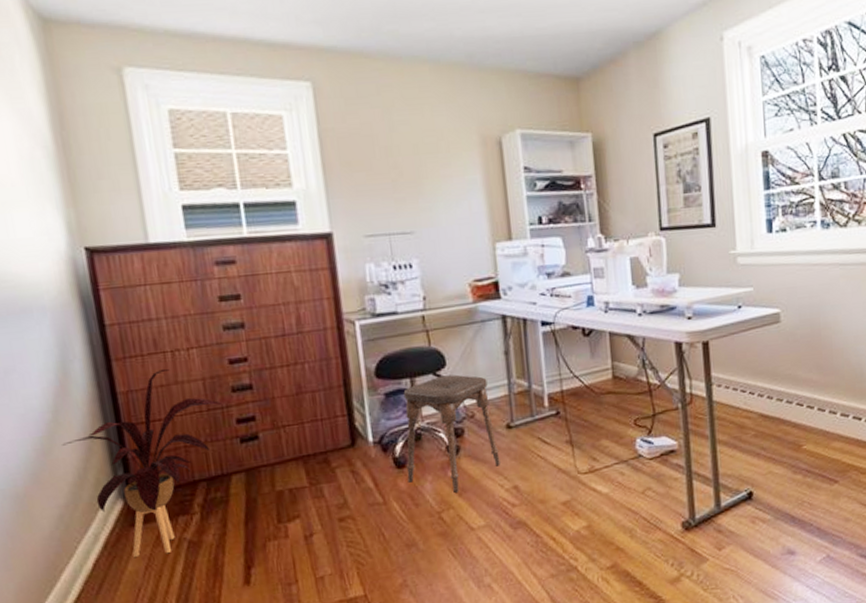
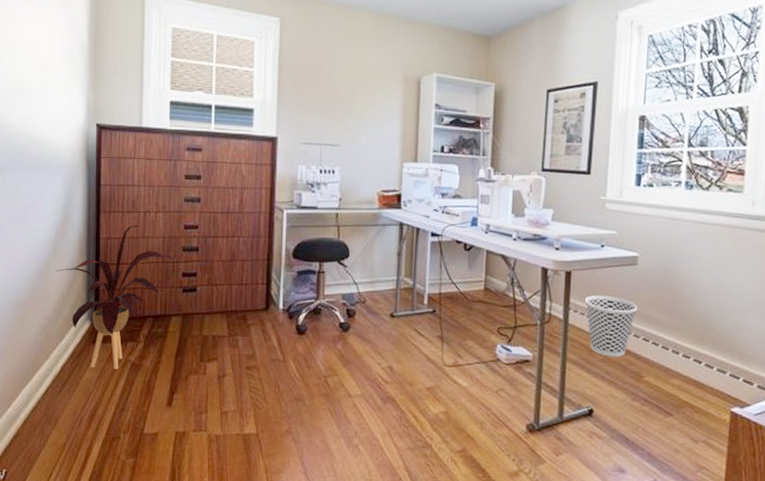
stool: present [403,374,500,493] -> none [305,264,381,363]
wastebasket: none [727,362,787,430] -> present [584,295,638,357]

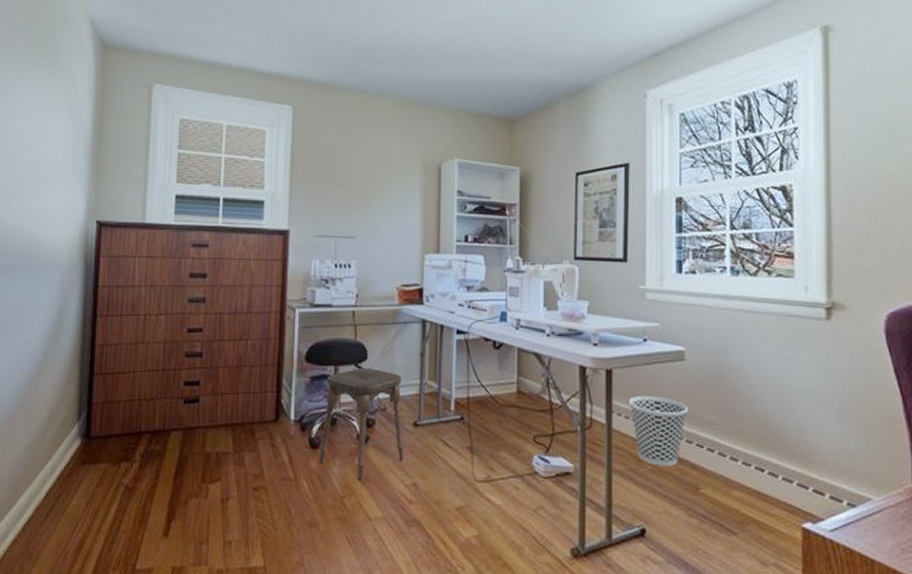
house plant: present [55,225,173,370] -> none [45,330,175,495]
stool: none [305,264,381,363] -> present [319,368,404,480]

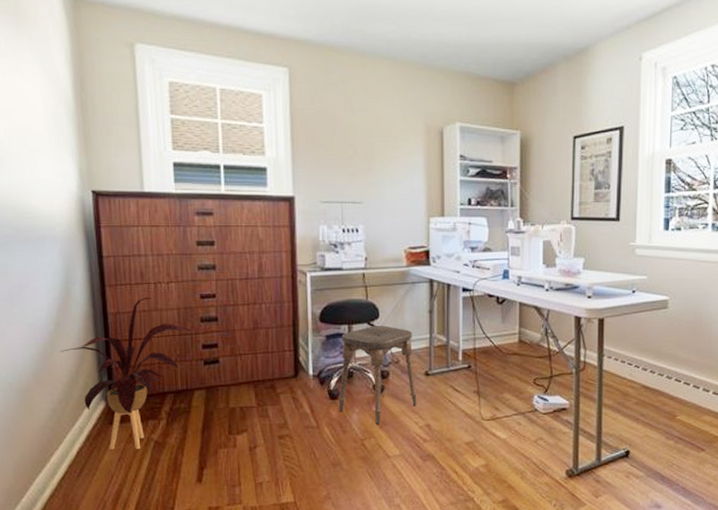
house plant: none [45,330,175,495] -> present [60,298,191,450]
wastebasket: present [628,395,689,467] -> none [618,340,670,399]

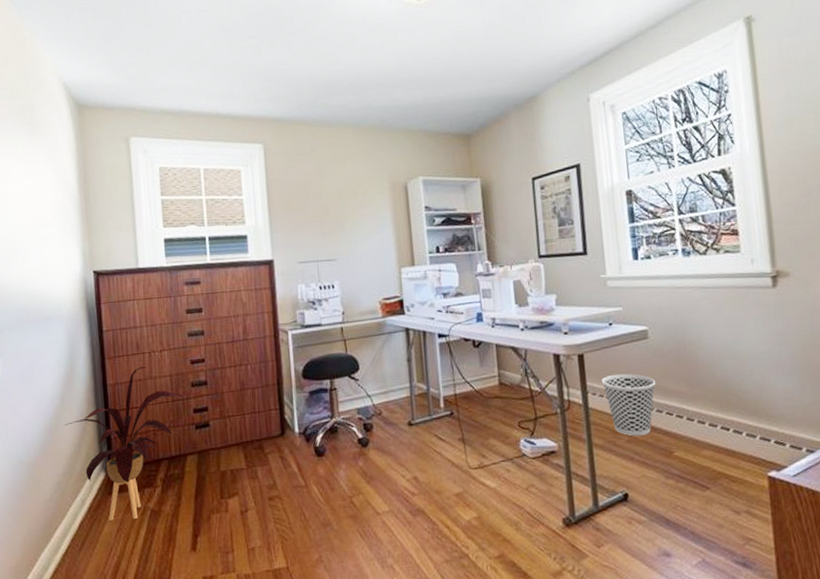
stool: present [338,325,417,425] -> none [324,377,403,480]
wastebasket: none [618,340,670,399] -> present [601,373,656,436]

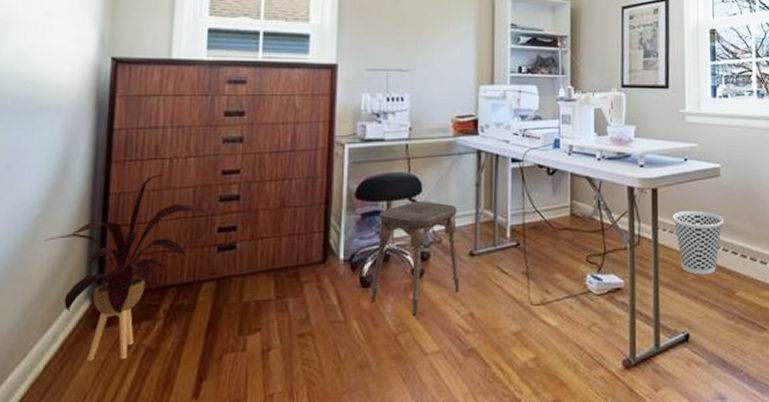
stool: none [324,377,403,480] -> present [371,201,460,316]

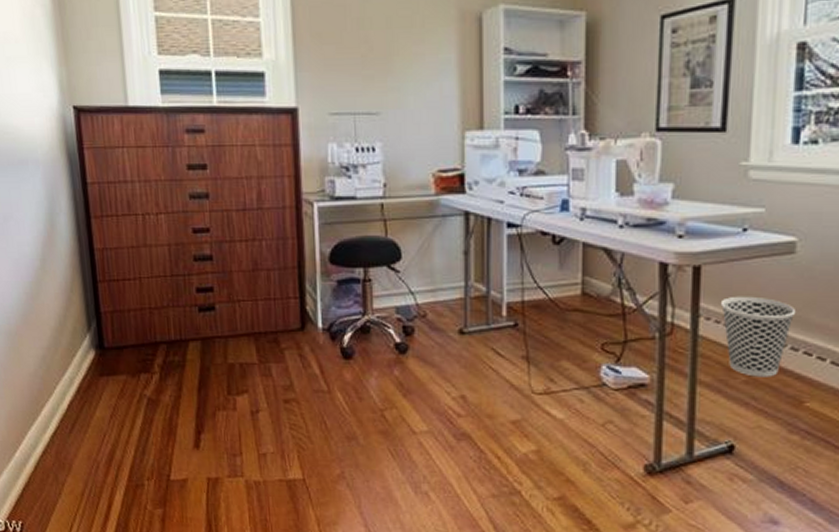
house plant: present [44,175,207,361] -> none [47,232,184,407]
stool: present [371,201,460,316] -> none [353,269,449,392]

